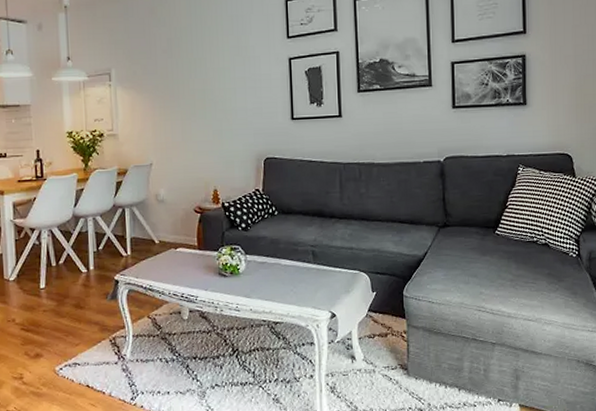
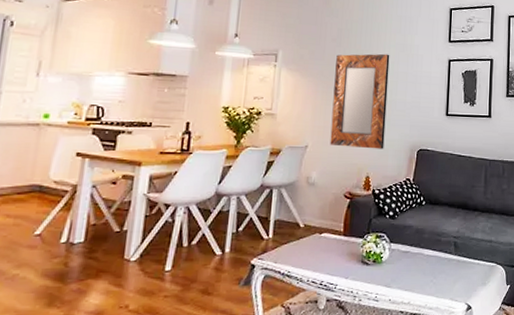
home mirror: none [169,59,229,162] -> present [330,53,390,149]

